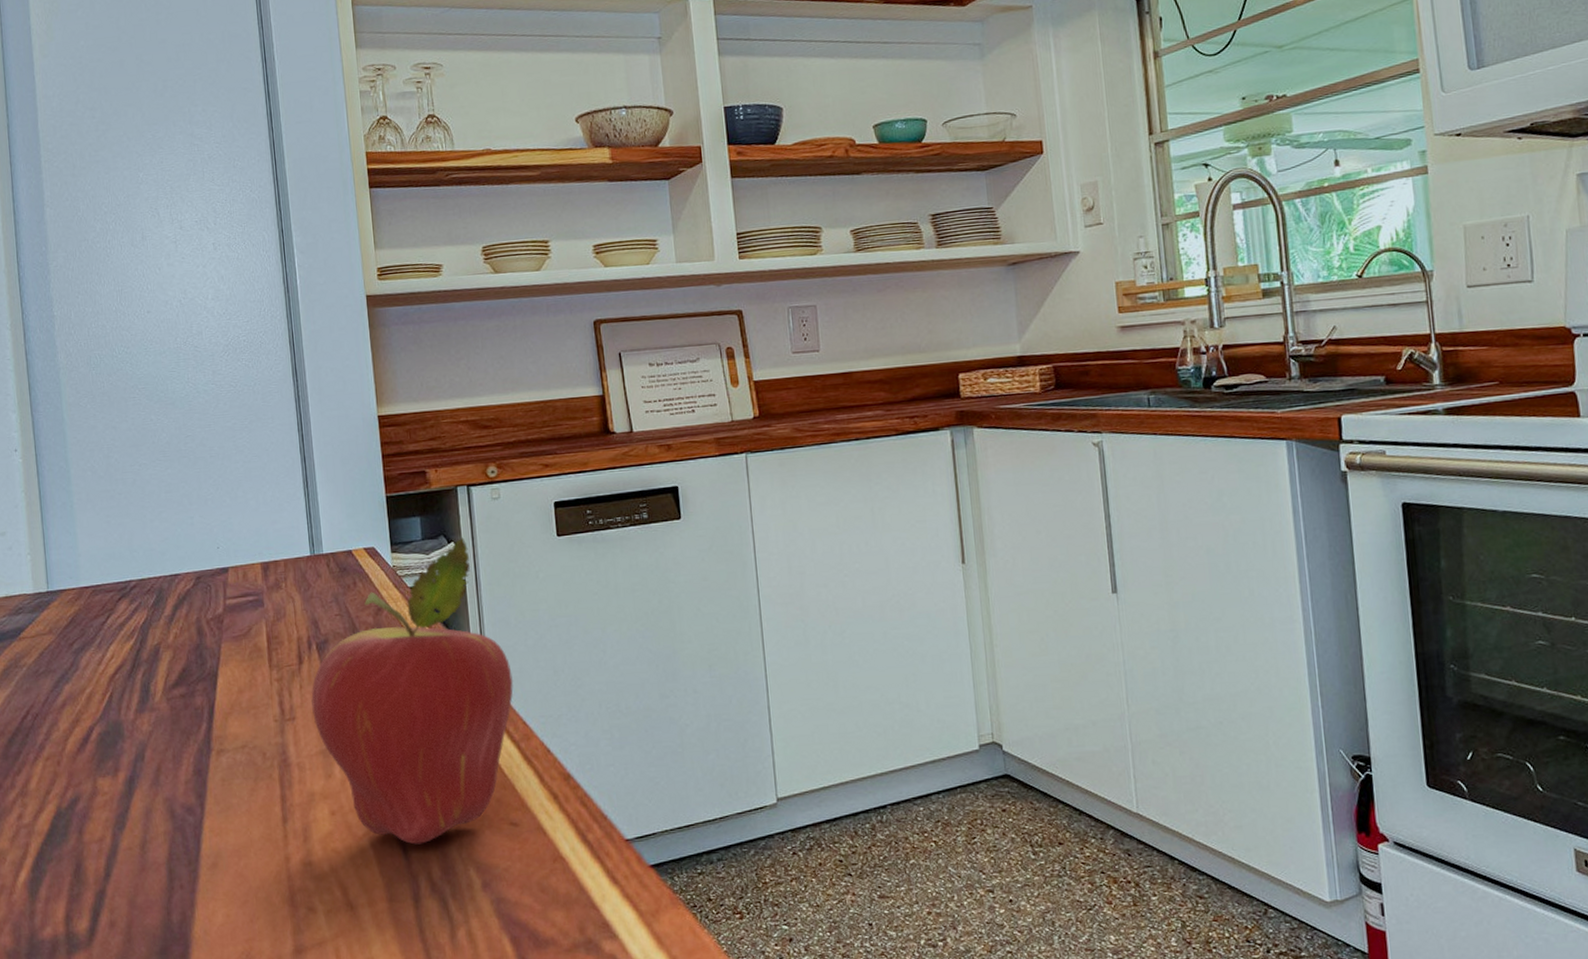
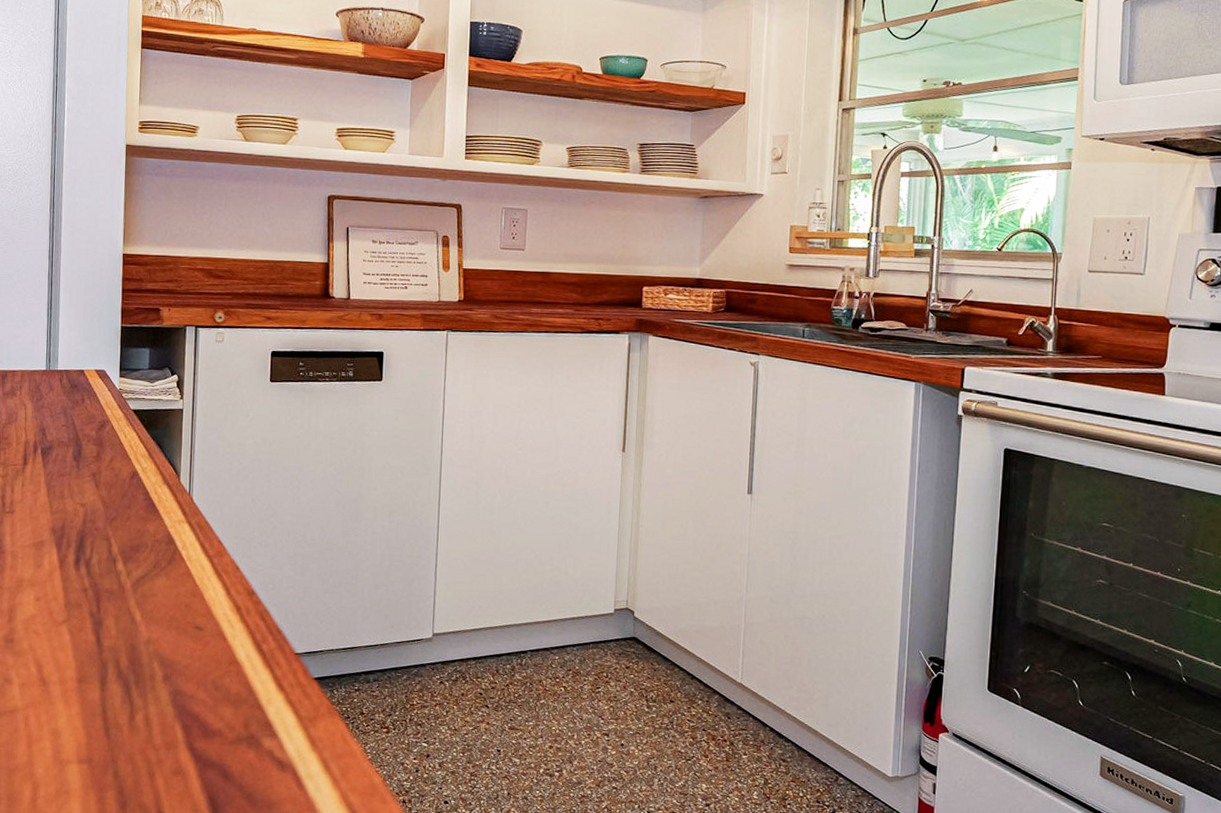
fruit: present [311,537,514,845] -> none [30,372,215,636]

